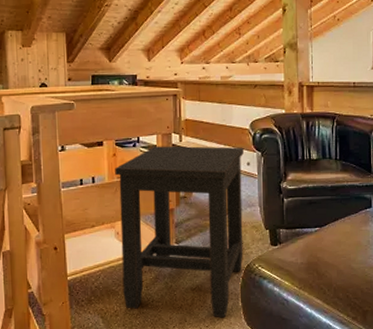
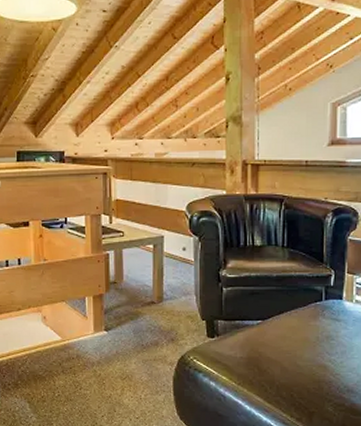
side table: present [115,146,244,318] -> none [41,228,179,410]

